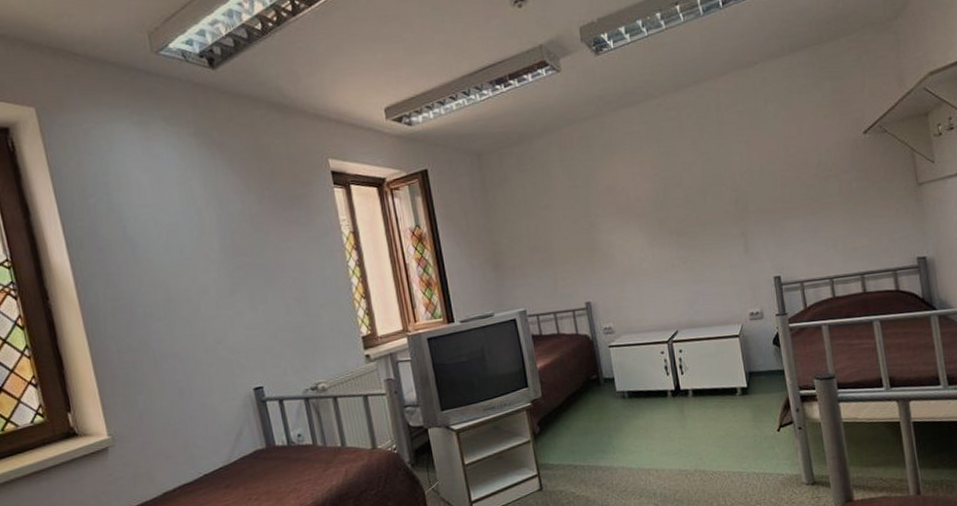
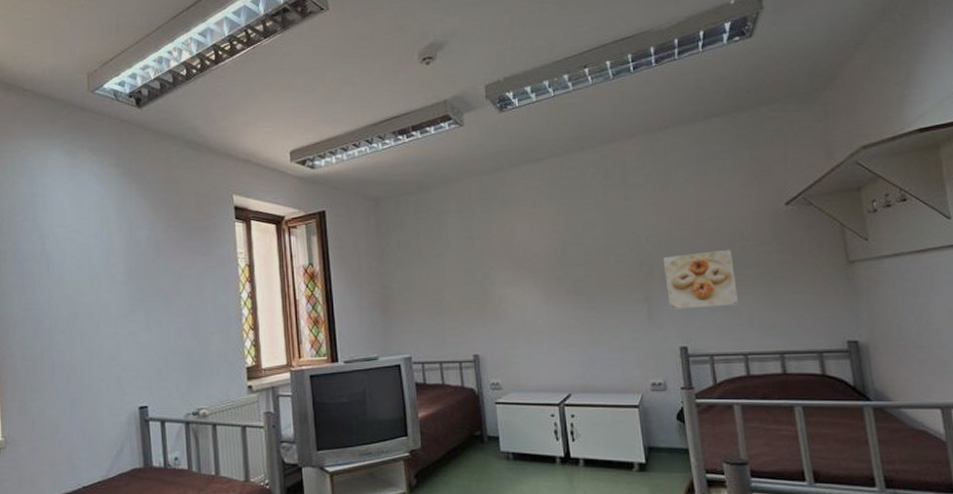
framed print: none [756,180,825,242] -> present [662,249,739,309]

